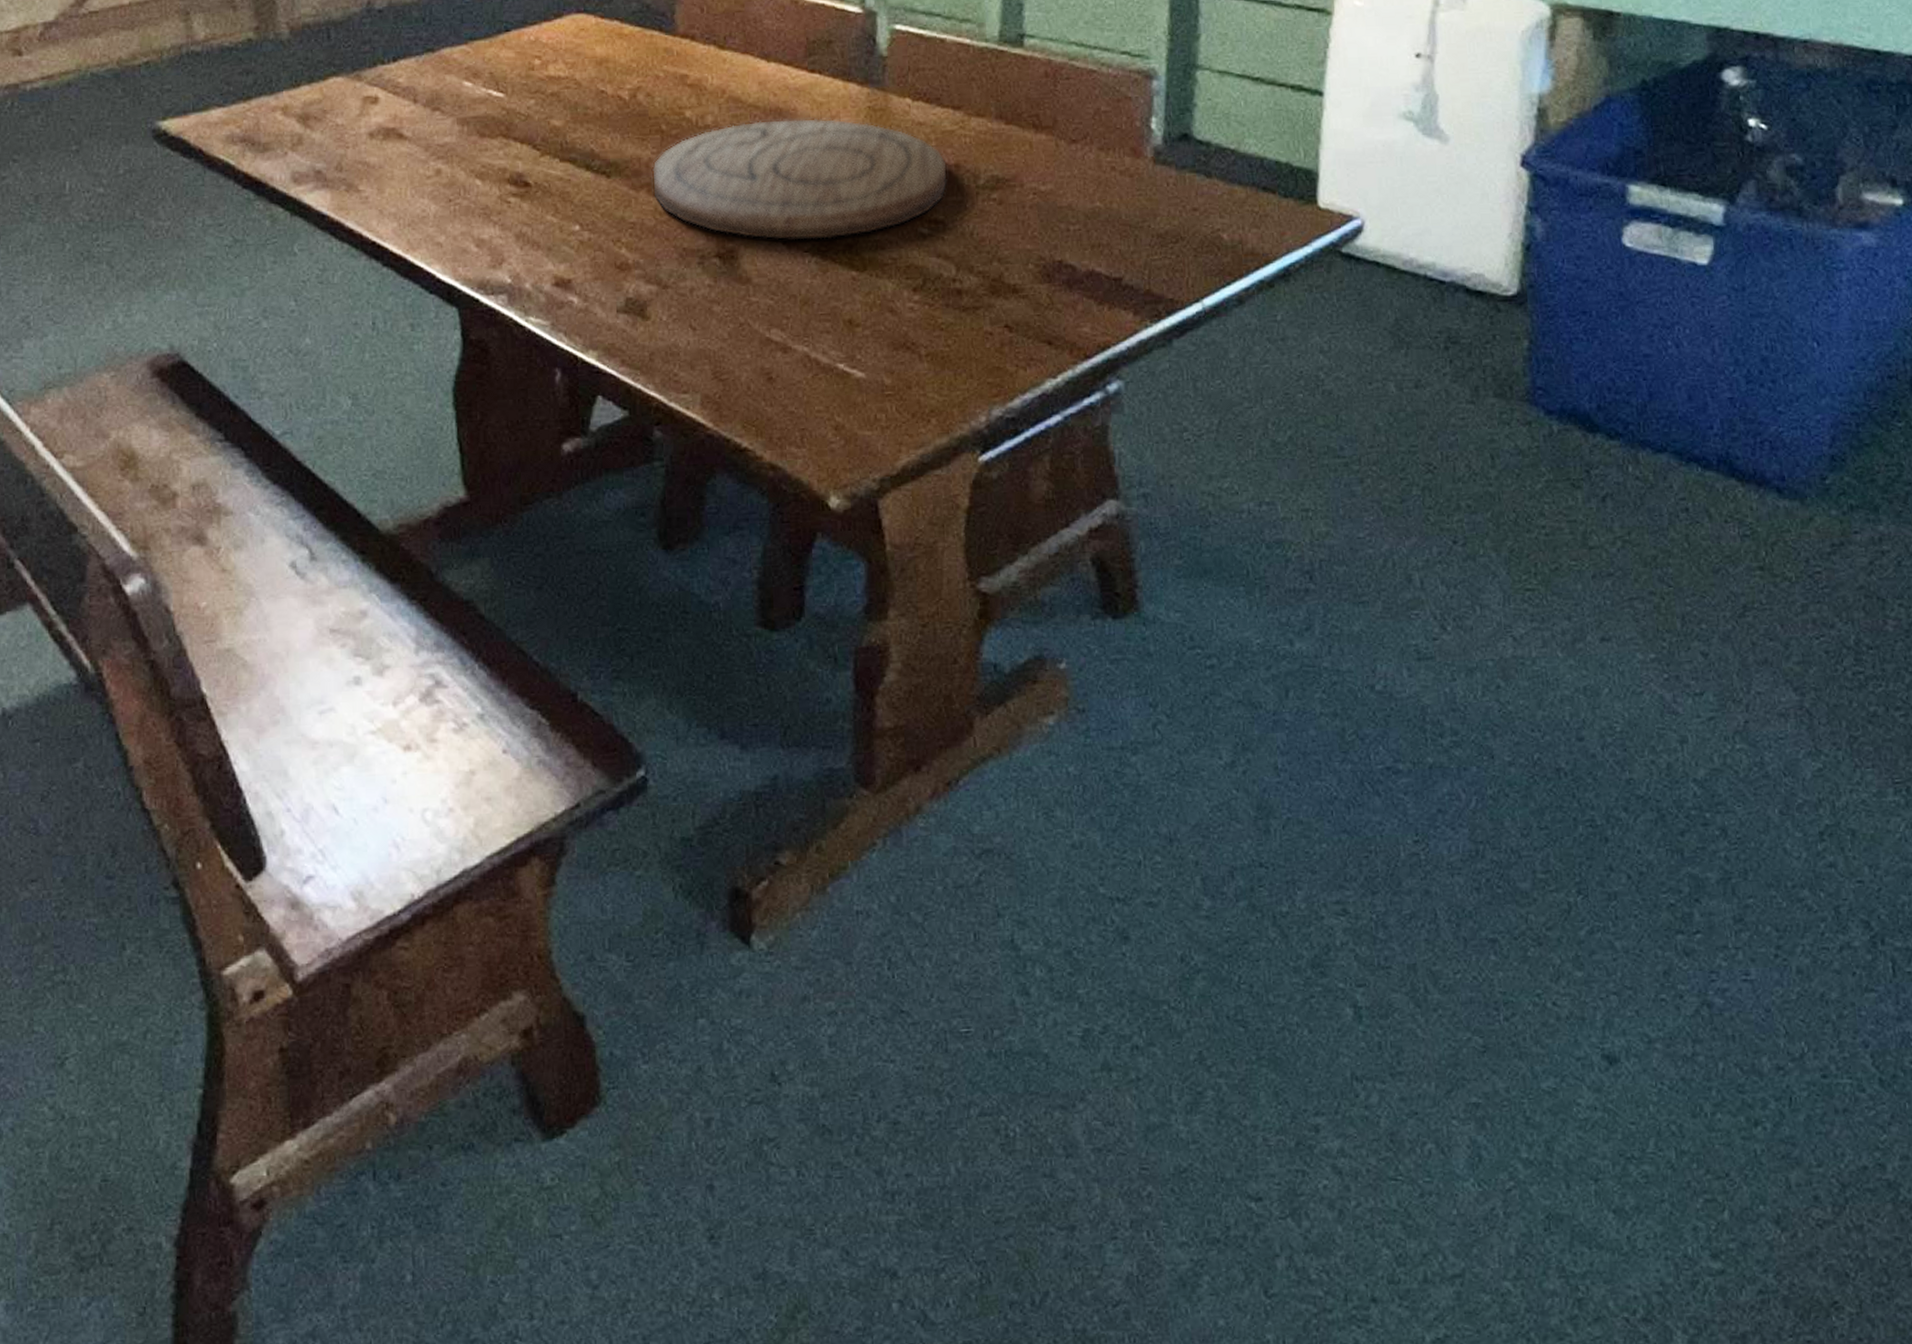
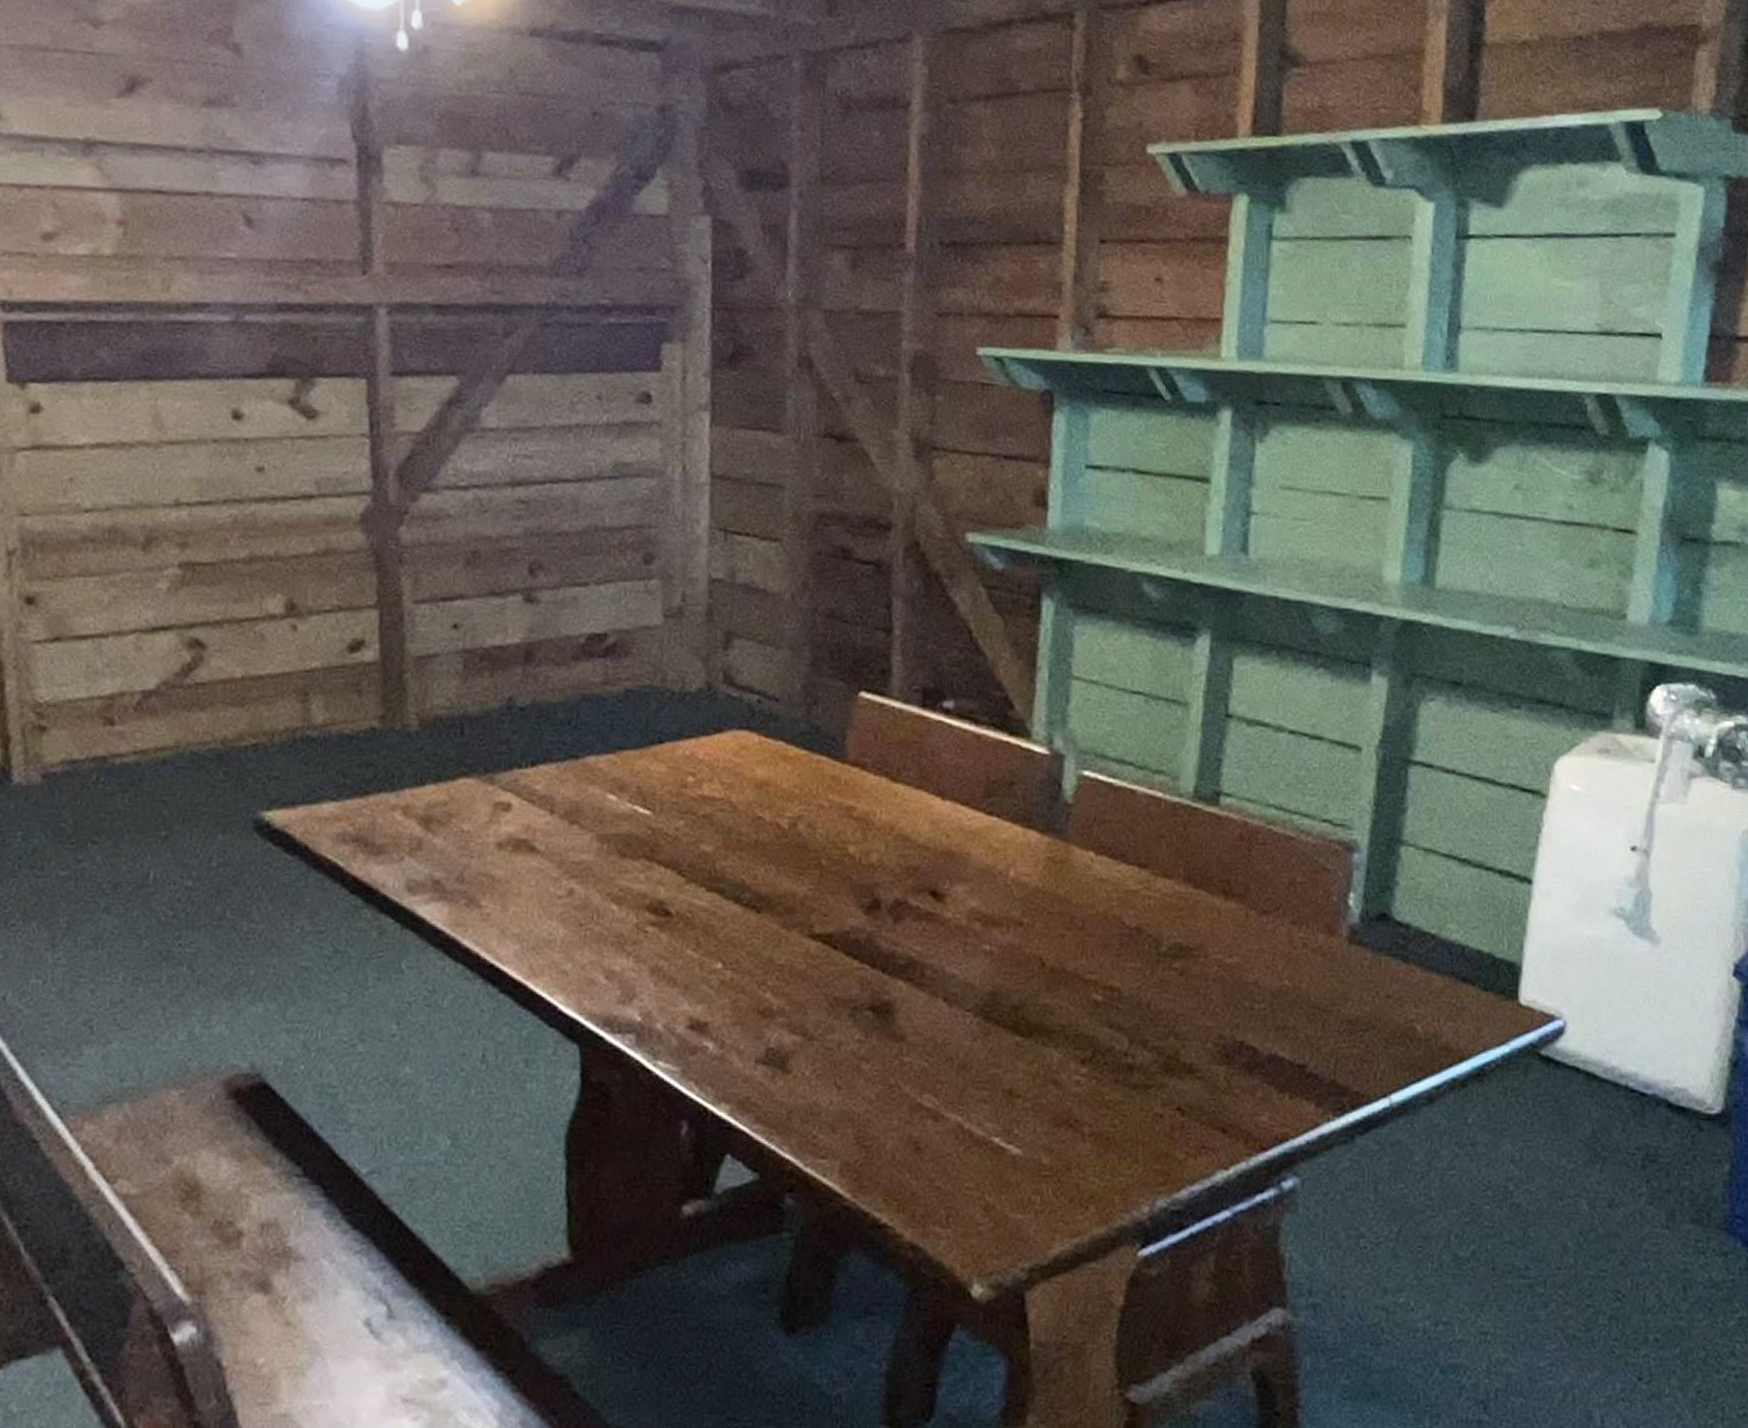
cutting board: present [651,118,948,241] -> none [806,862,1129,999]

